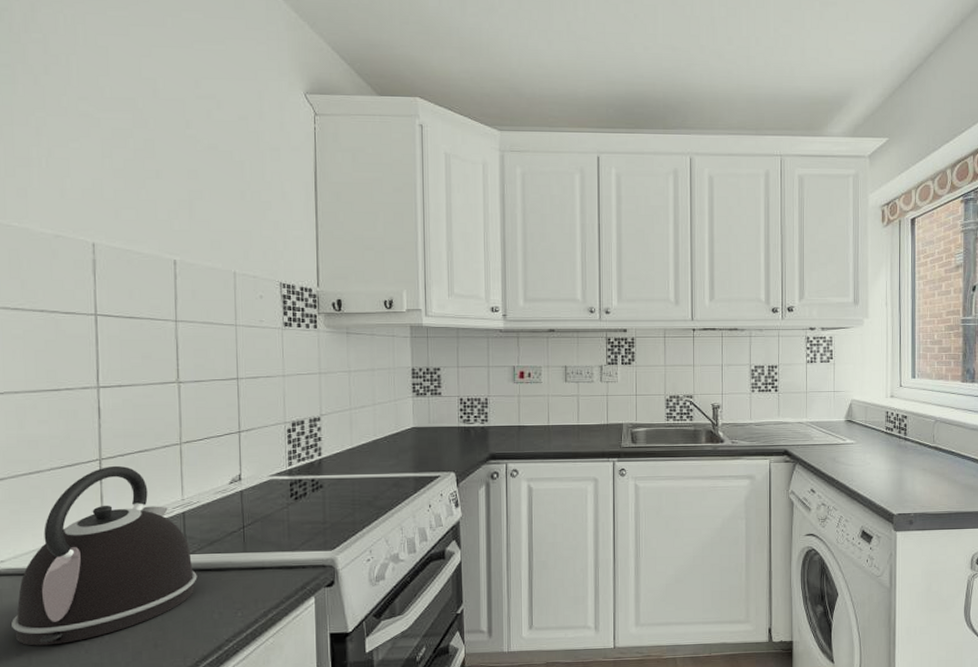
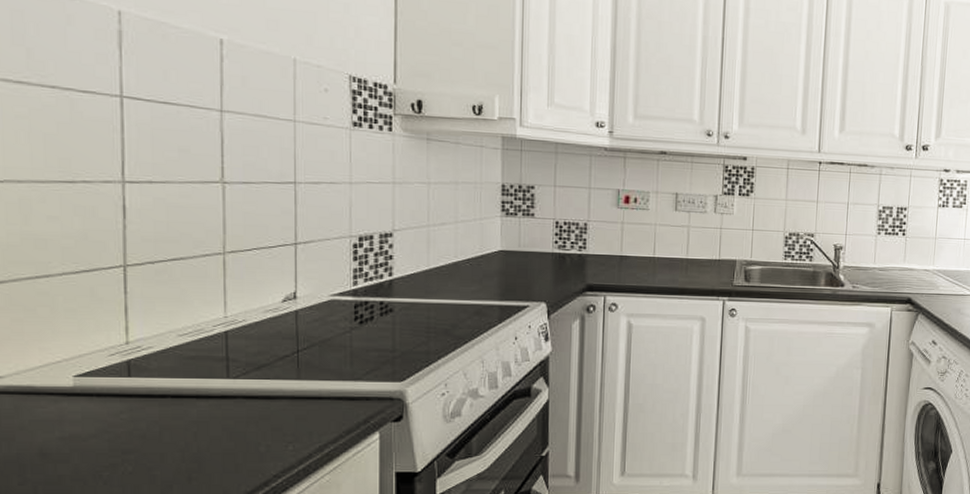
kettle: present [12,465,197,646] -> none [13,273,241,475]

